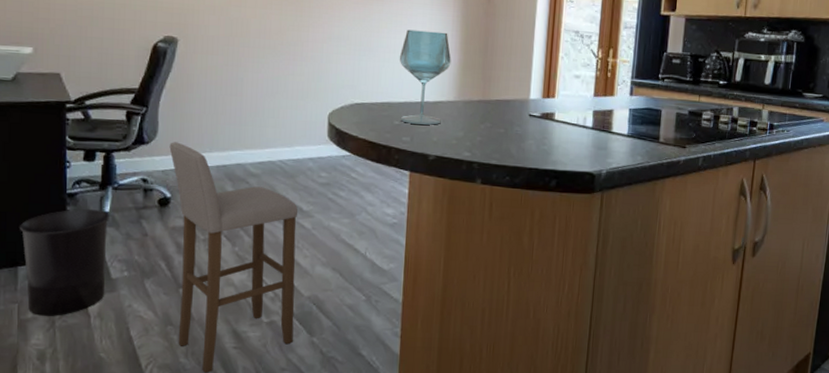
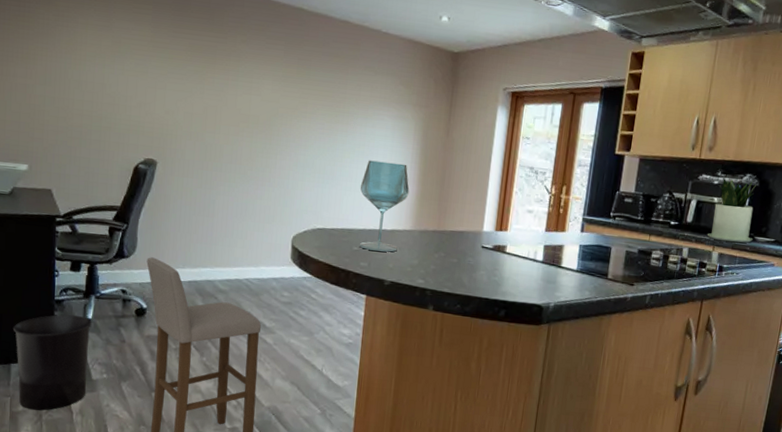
planter: none [756,36,802,101] -> present [707,178,756,244]

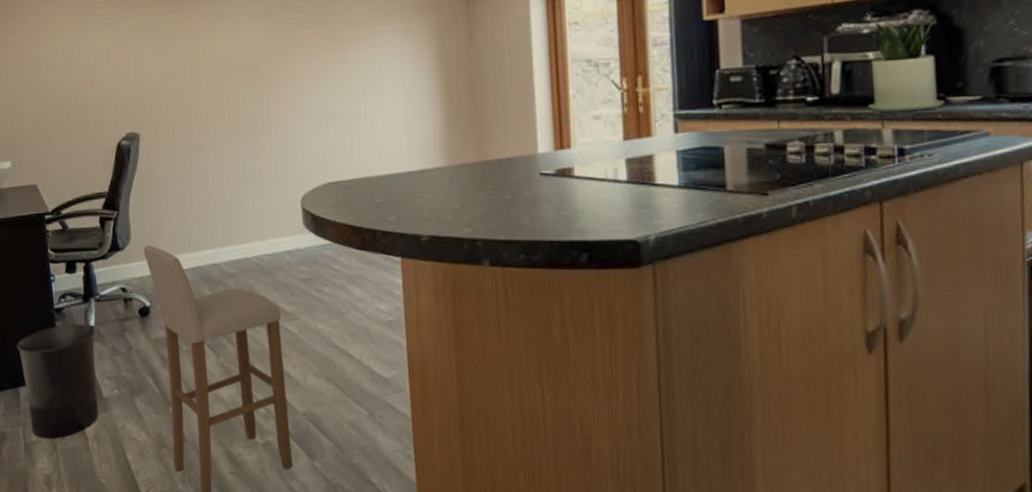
wine glass: present [360,160,410,252] -> none [372,85,434,200]

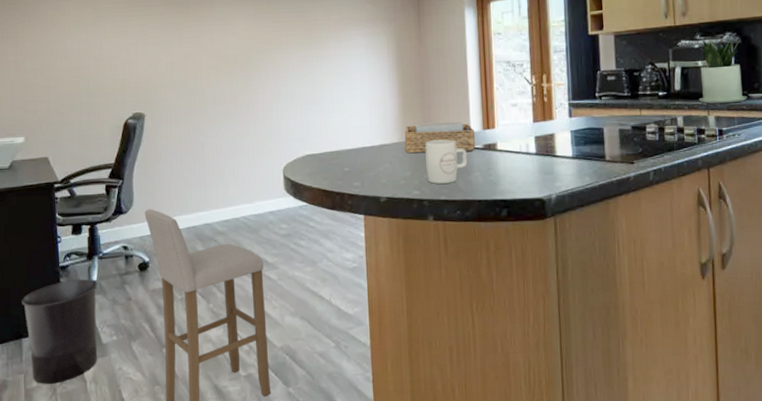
napkin holder: none [451,140,545,181] -> present [404,121,476,154]
mug: none [478,163,534,220] -> present [425,139,468,184]

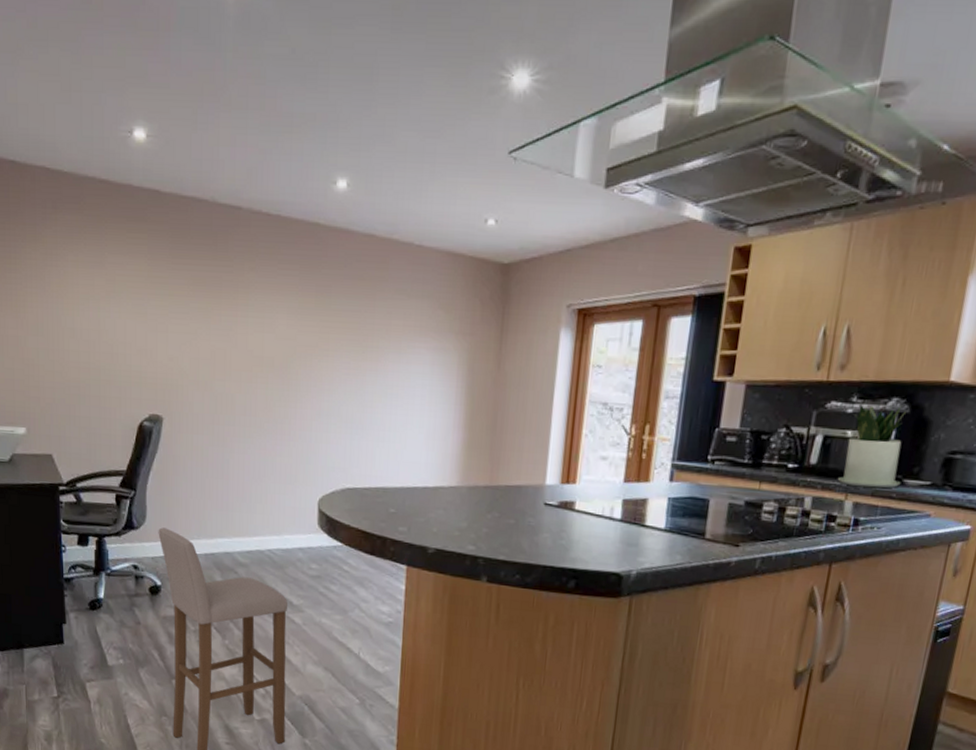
waste bin: present [22,279,98,384] -> none [23,594,104,699]
napkin holder: present [404,121,476,154] -> none [463,466,551,508]
mug: present [425,139,468,184] -> none [486,489,538,542]

